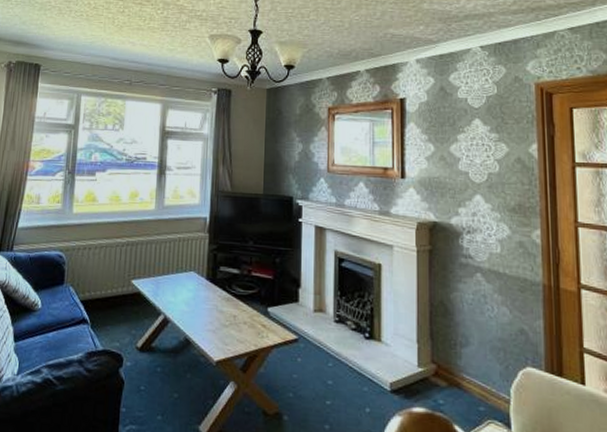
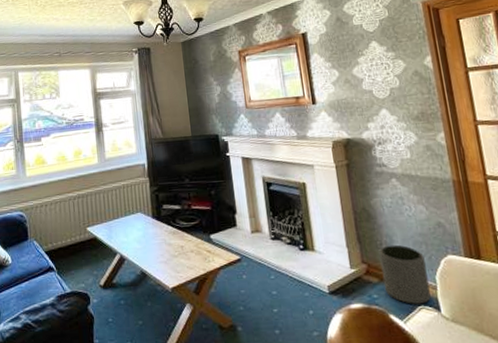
plant pot: none [451,346,502,418] -> present [379,244,431,304]

